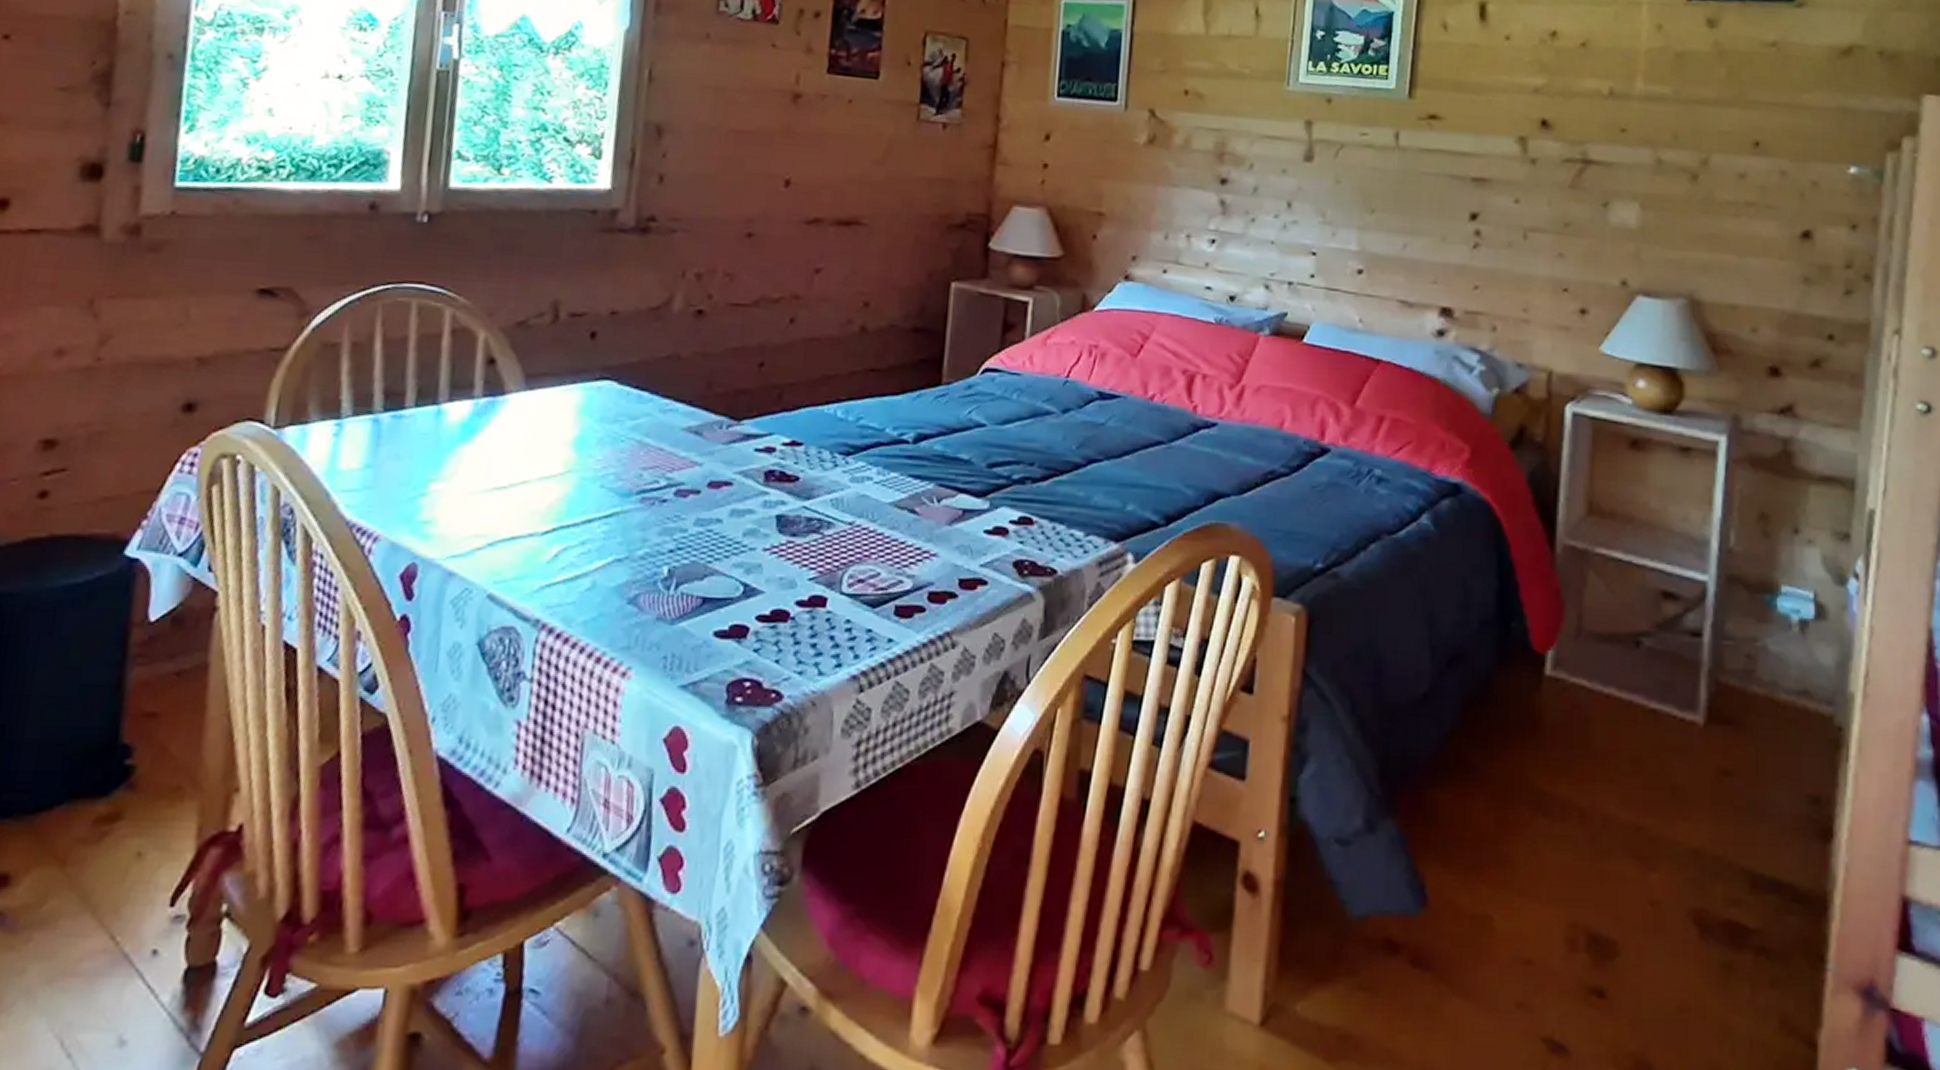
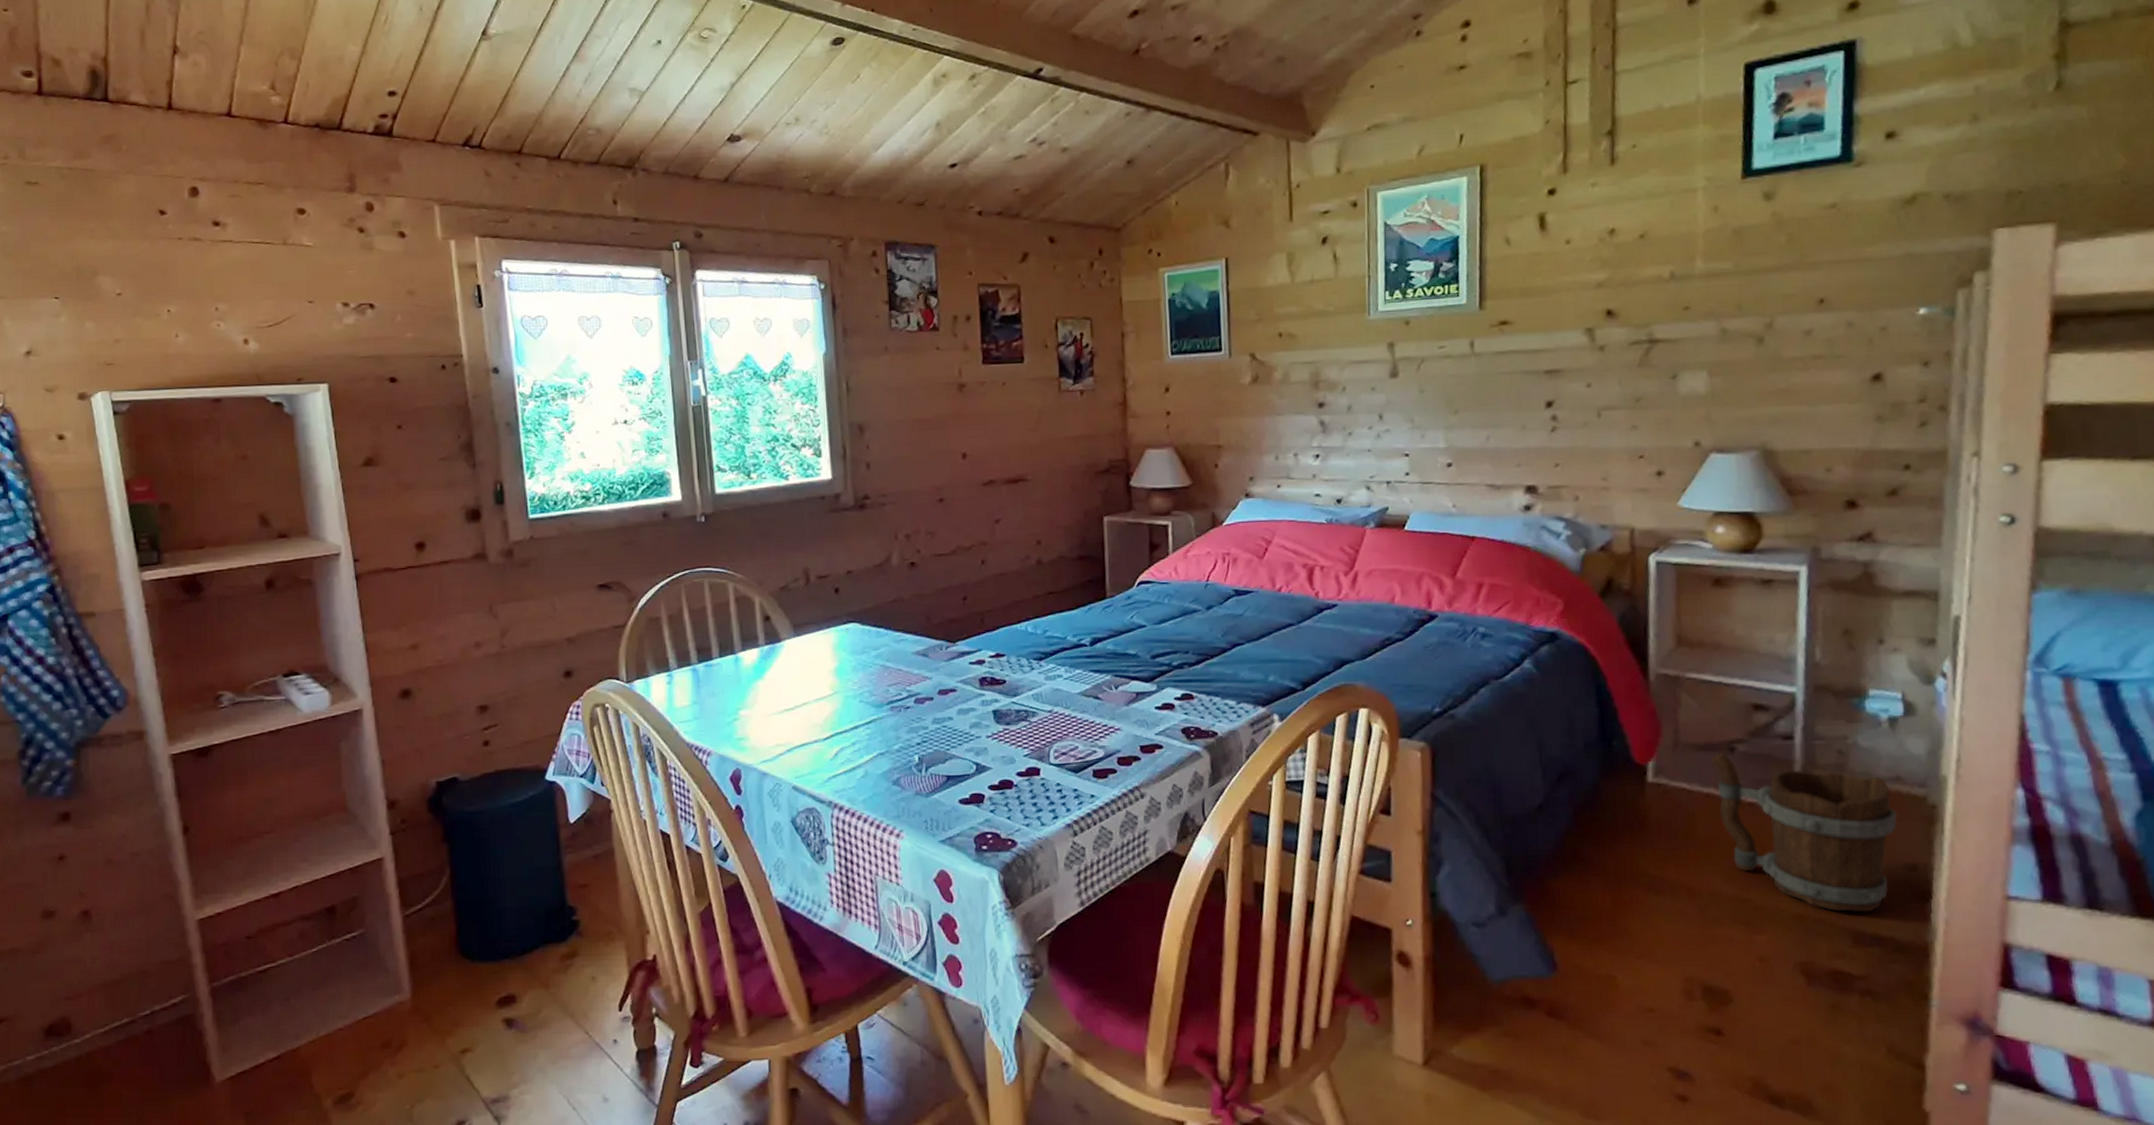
bucket: none [1614,646,1803,851] -> present [1710,752,1897,912]

